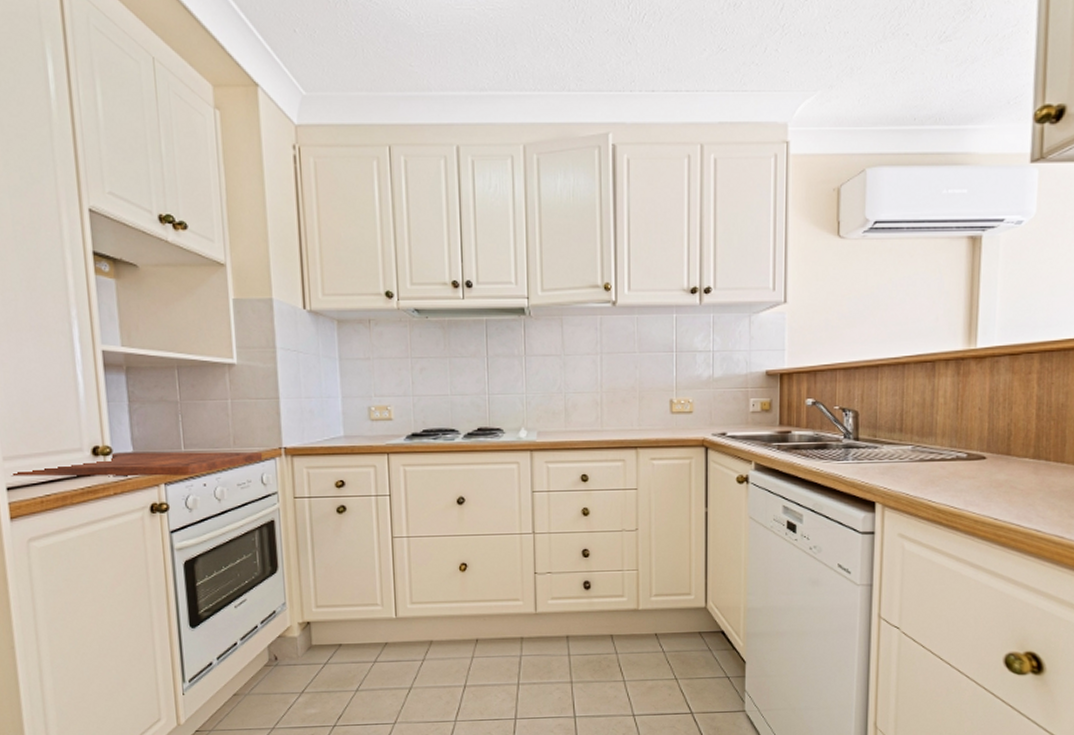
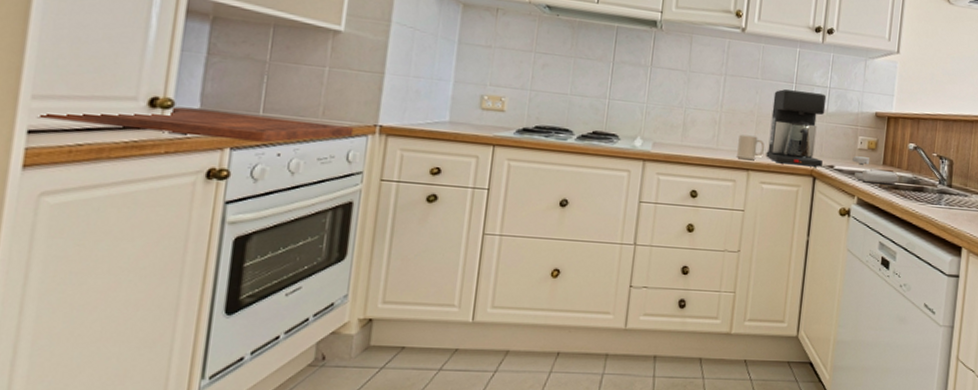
mug: none [623,412,650,437] -> present [737,134,764,160]
coffee maker: none [653,359,713,437] -> present [766,89,827,168]
stapler: none [746,420,797,446] -> present [852,156,898,185]

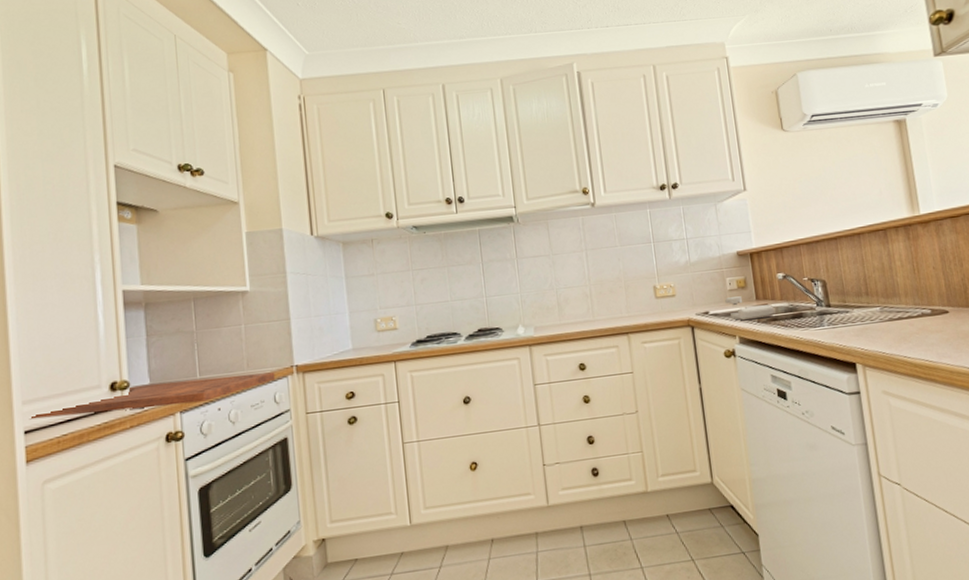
mug: present [737,134,764,160] -> none [612,300,638,324]
coffee maker: present [766,89,827,168] -> none [635,246,697,321]

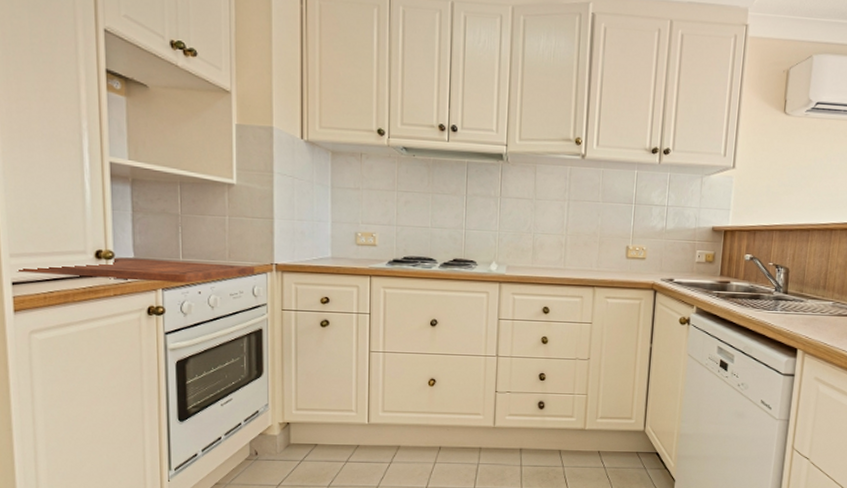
stapler: present [725,296,774,321] -> none [691,269,735,294]

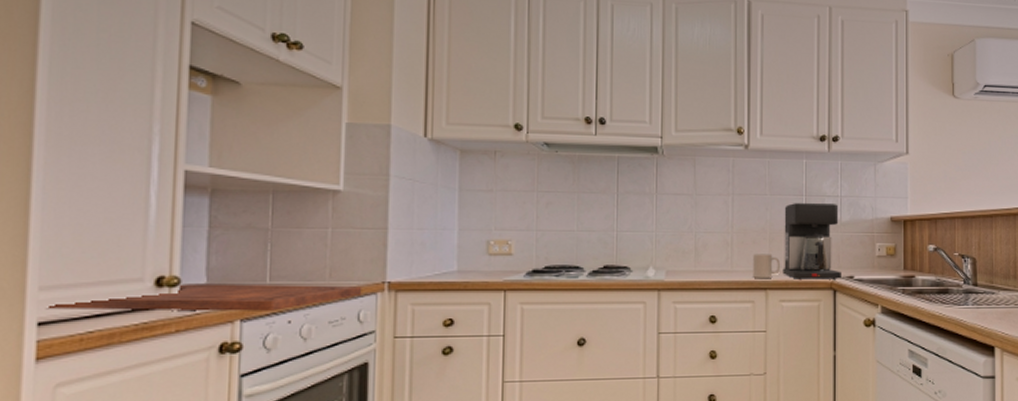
mug: none [583,255,608,277] -> present [753,254,780,278]
coffee maker: none [609,210,665,281] -> present [782,203,841,279]

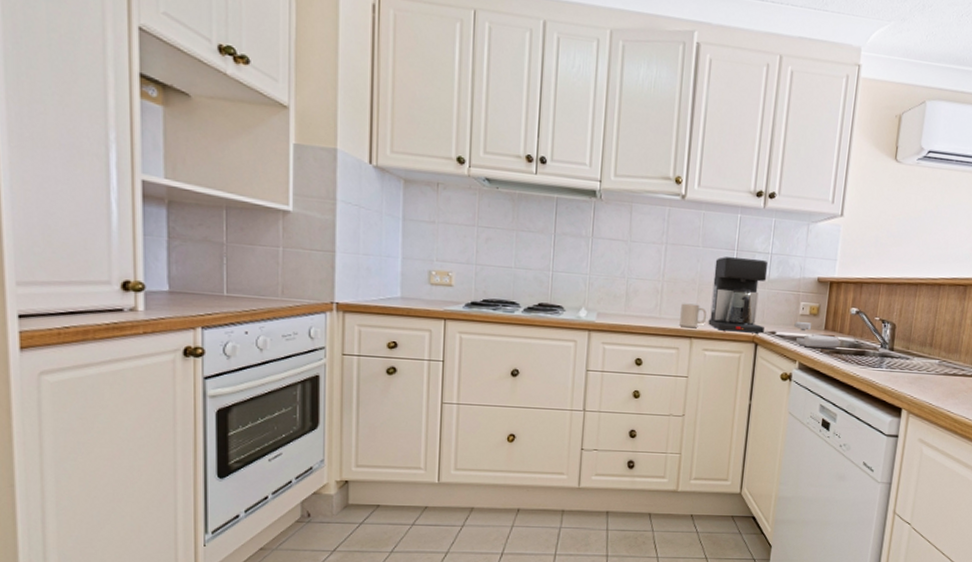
cutting board: present [45,283,362,312] -> none [23,289,313,322]
stapler: none [872,264,920,290] -> present [794,322,839,350]

